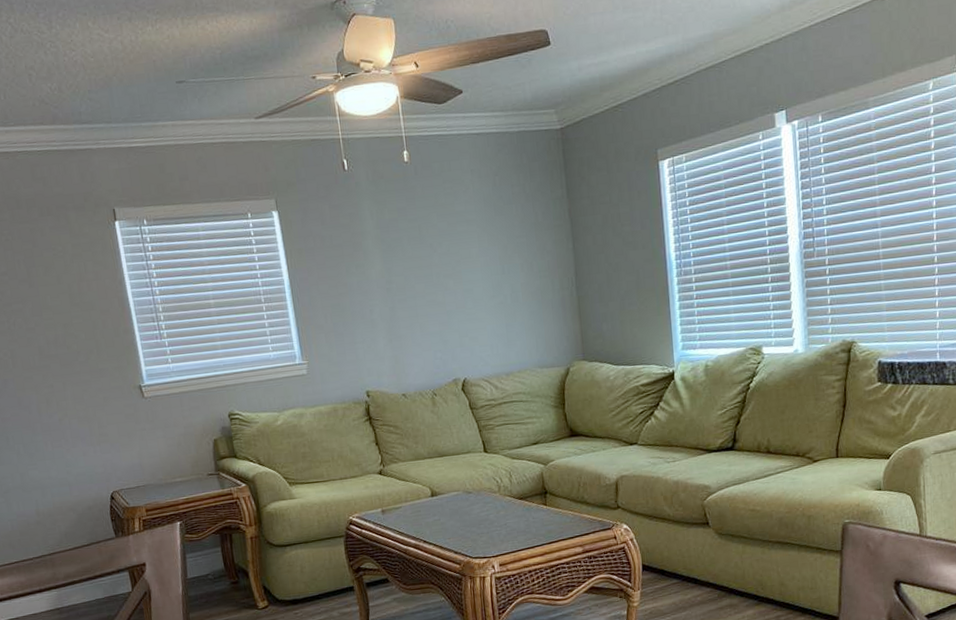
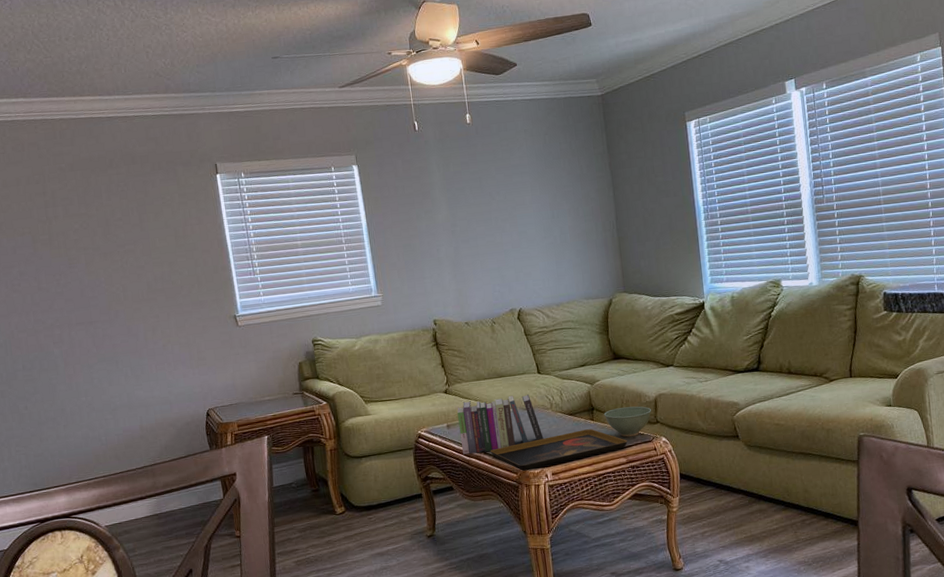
books: none [393,476,490,543] -> present [457,394,544,455]
decorative tray: none [430,515,584,562] -> present [490,429,628,471]
bowl: none [558,489,613,524] -> present [604,406,652,438]

